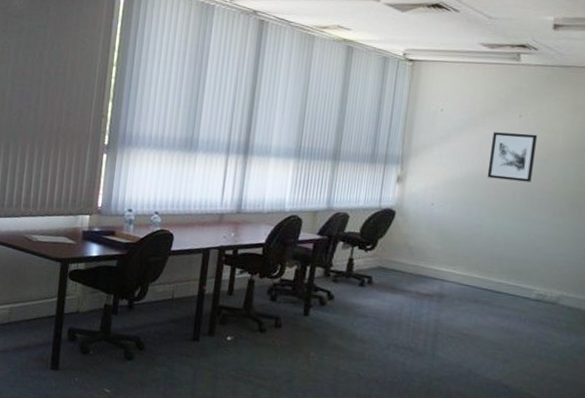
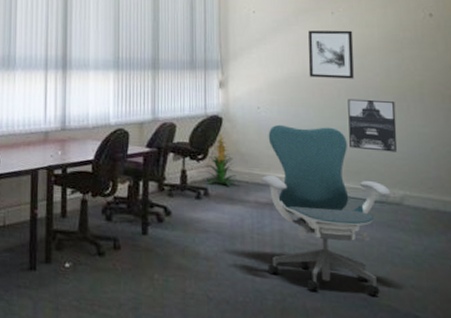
indoor plant: none [372,226,403,276] -> present [206,134,239,186]
office chair: none [419,221,549,385] -> present [261,124,391,296]
wall art: none [516,200,568,255] -> present [348,98,398,152]

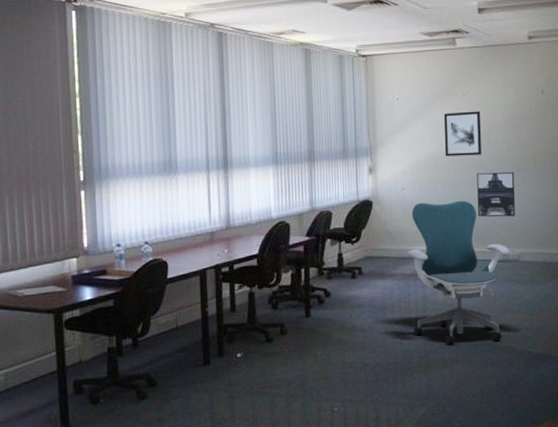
indoor plant: present [206,134,239,186] -> none [360,216,388,263]

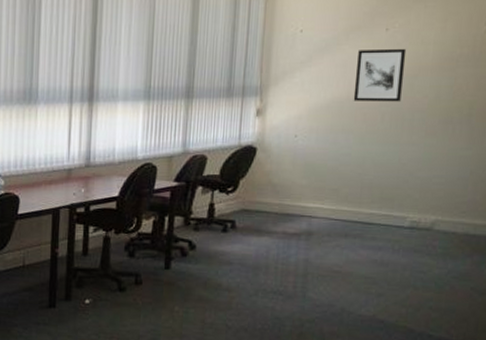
office chair: present [406,200,511,345] -> none [288,153,423,318]
wall art: present [477,172,516,217] -> none [387,123,441,177]

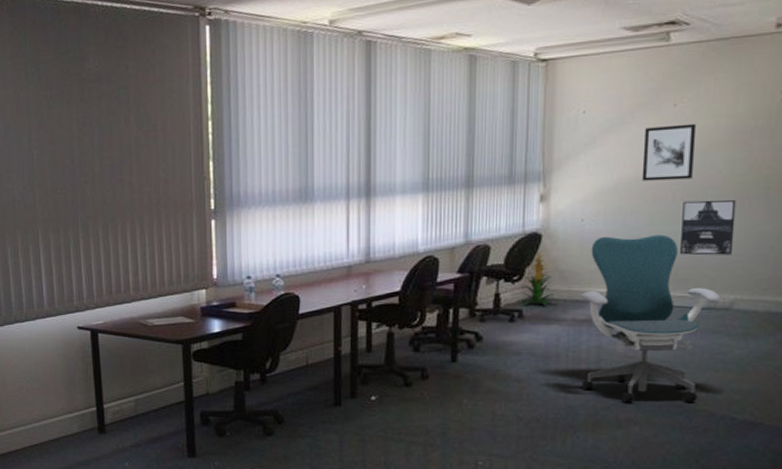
indoor plant: none [235,165,268,218] -> present [521,252,556,306]
office chair: none [288,153,423,318] -> present [580,234,721,403]
wall art: none [387,123,441,177] -> present [680,200,736,256]

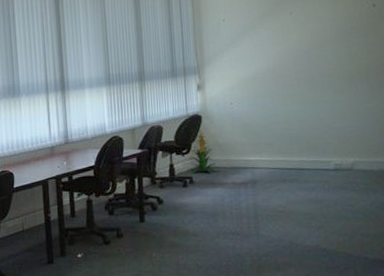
office chair: present [580,234,721,403] -> none [236,112,344,249]
wall art: present [641,123,697,181] -> none [271,27,311,72]
wall art: present [680,200,736,256] -> none [306,84,349,128]

